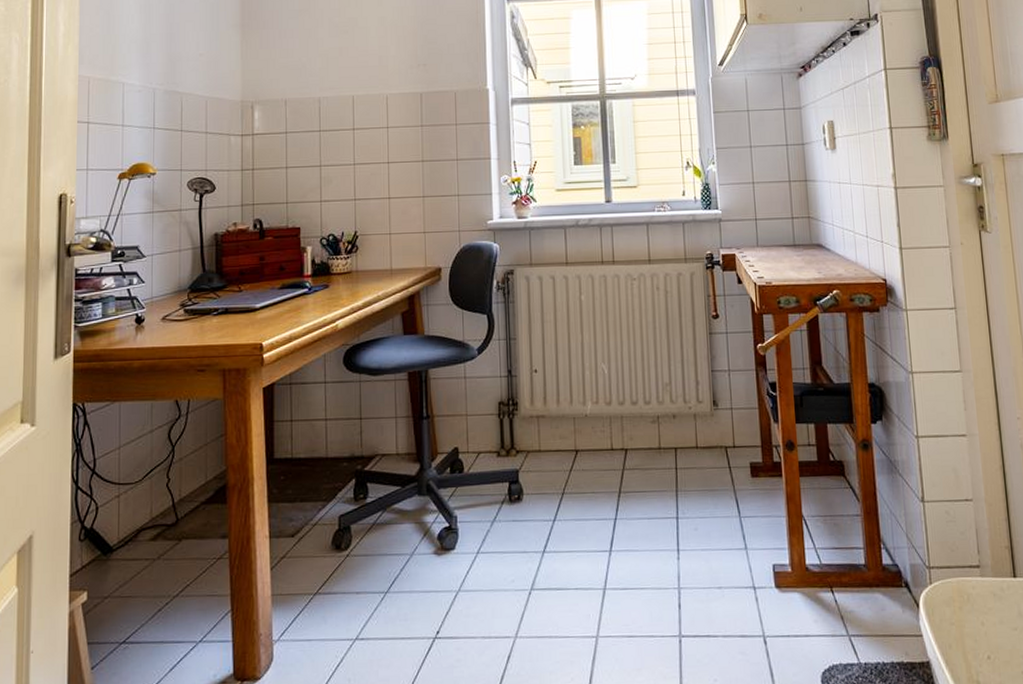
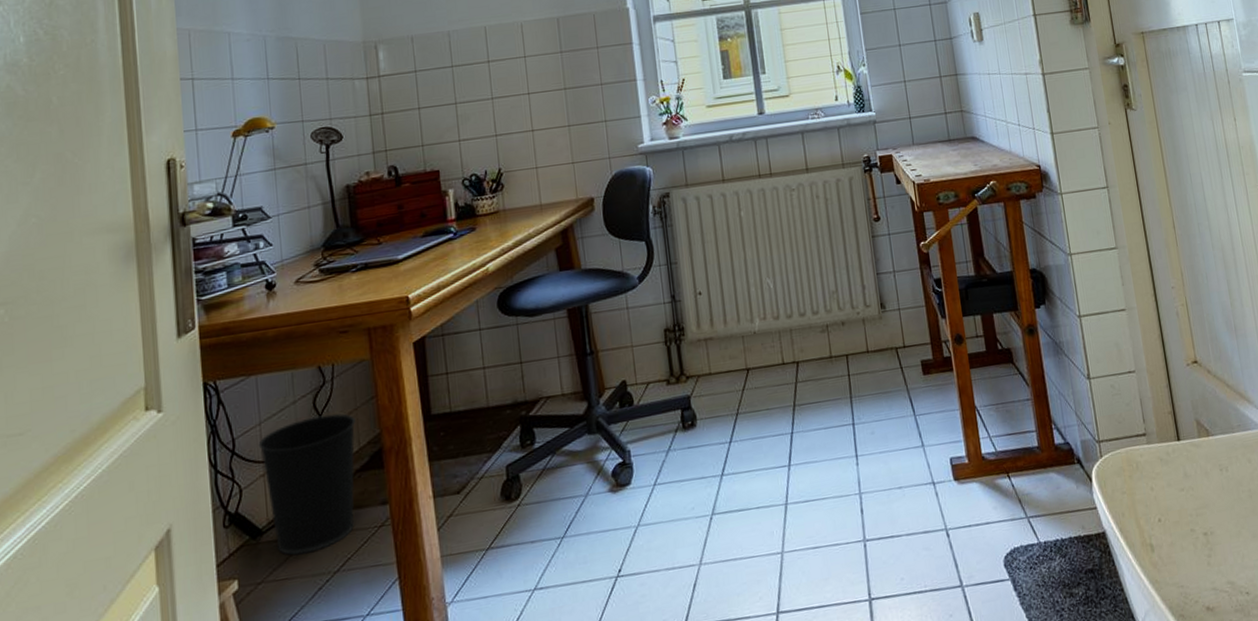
wastebasket: none [116,446,205,576] -> present [258,413,356,555]

